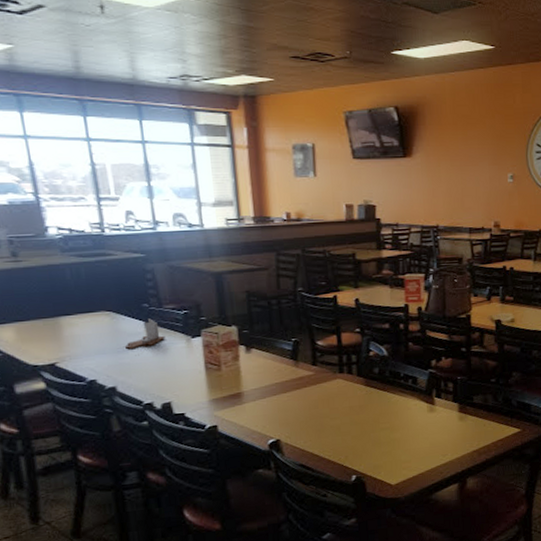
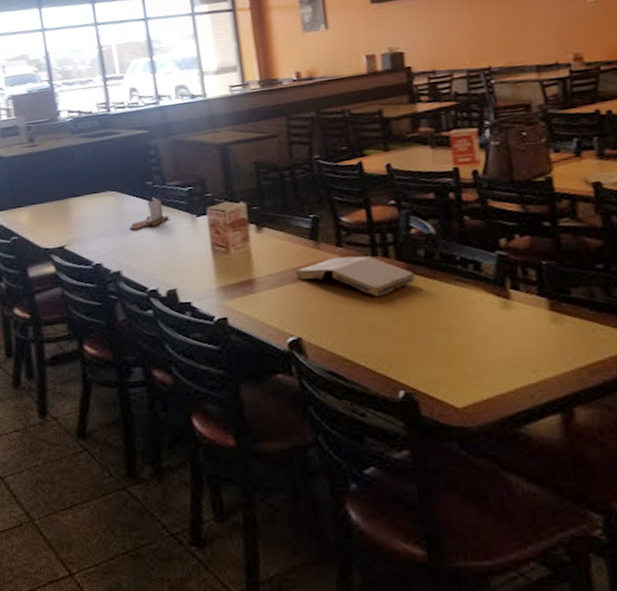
pizza box: none [278,373,370,406] -> present [296,256,415,298]

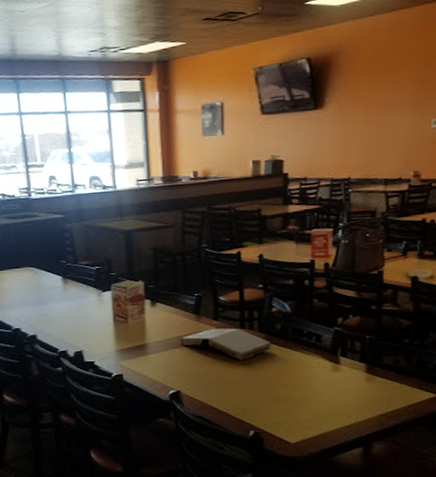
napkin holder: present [130,197,170,231] -> none [45,274,80,302]

